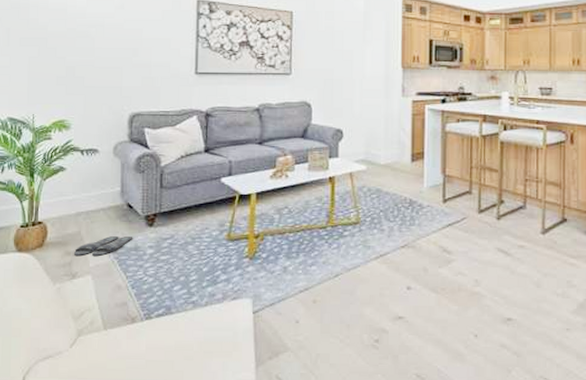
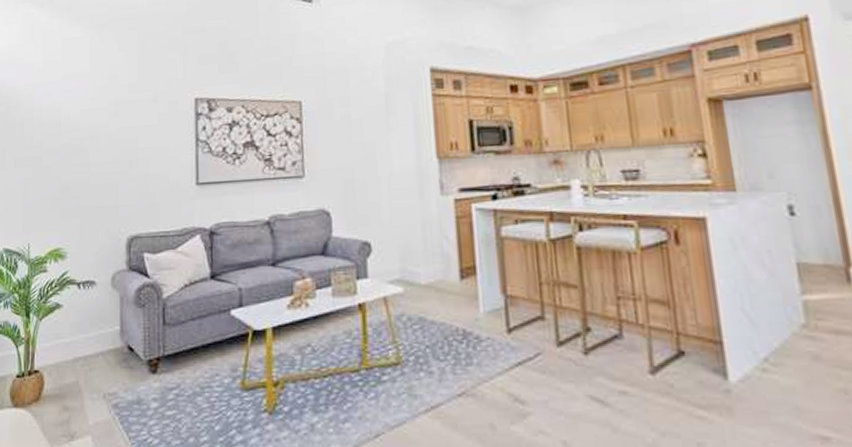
slippers: present [74,235,132,257] -> none [72,385,134,413]

